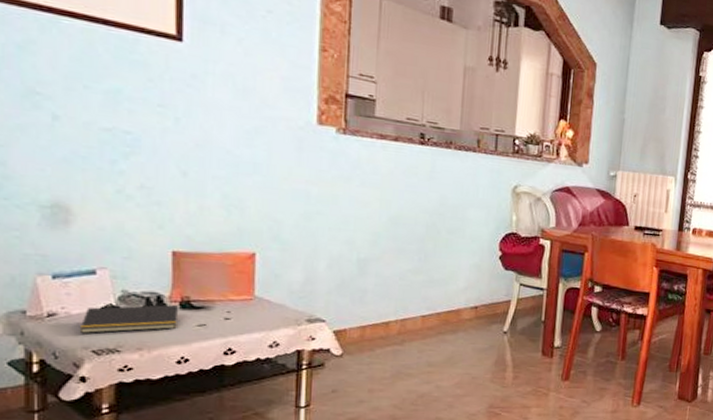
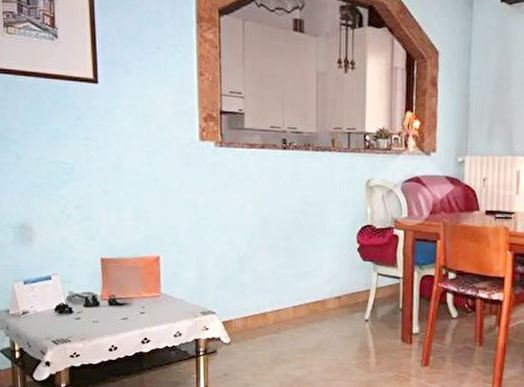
notepad: present [79,305,178,333] -> none [43,302,108,327]

